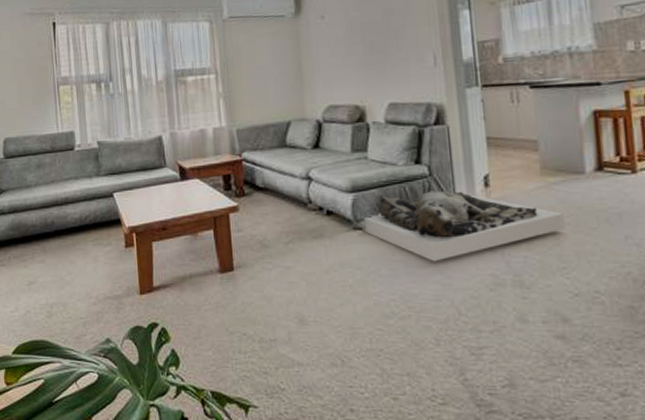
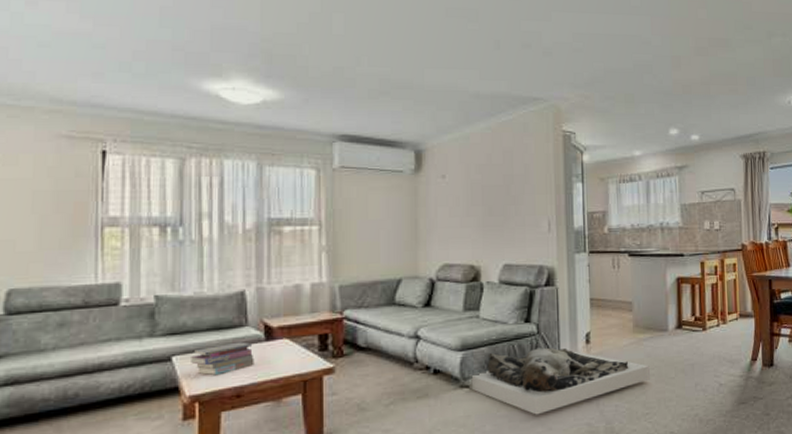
books: none [127,181,174,211] -> present [191,341,254,376]

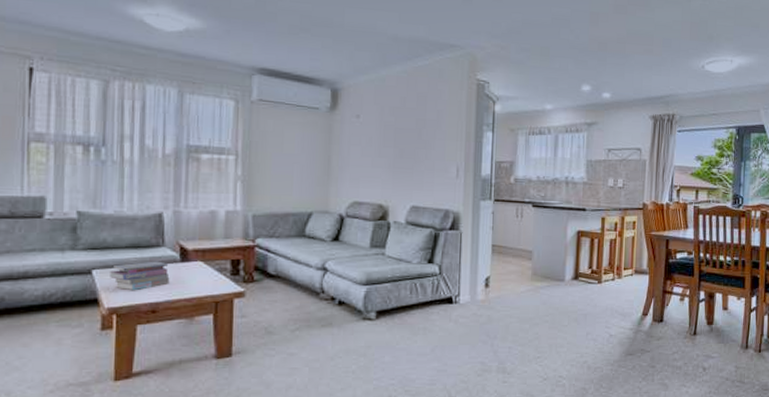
dog bed: present [468,347,650,415] -> none [370,288,544,350]

